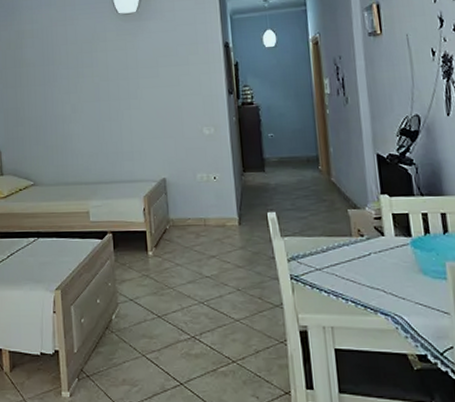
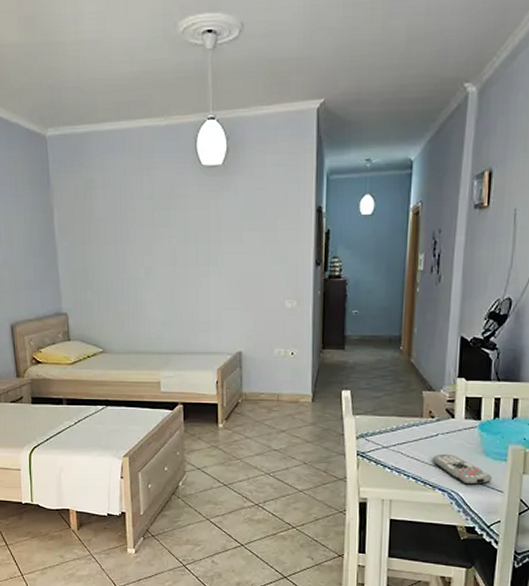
remote control: none [368,274,435,307] -> present [432,454,492,485]

